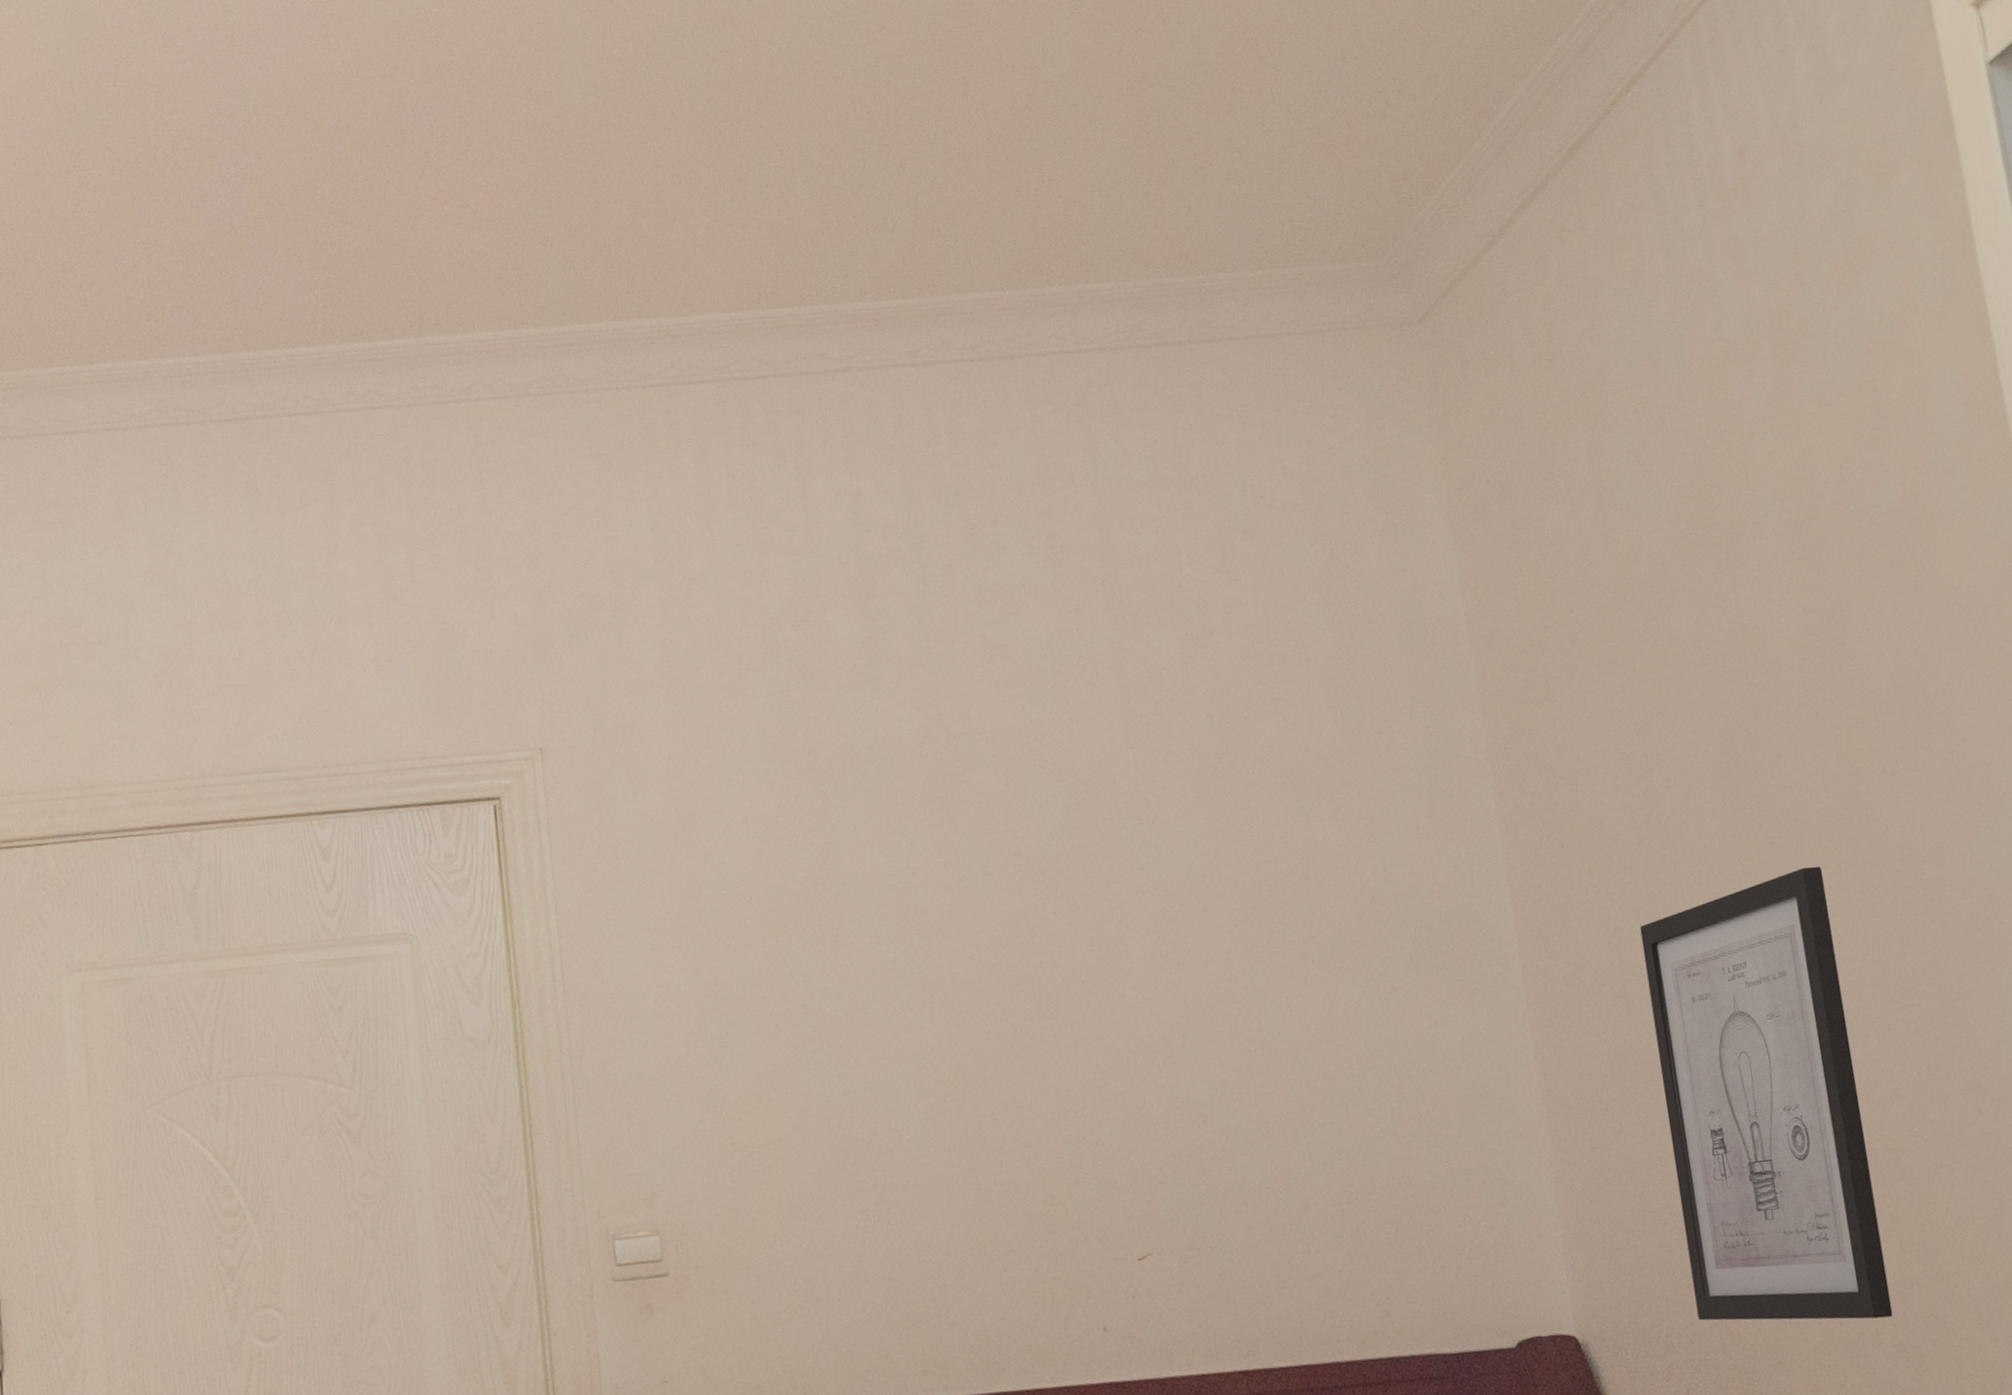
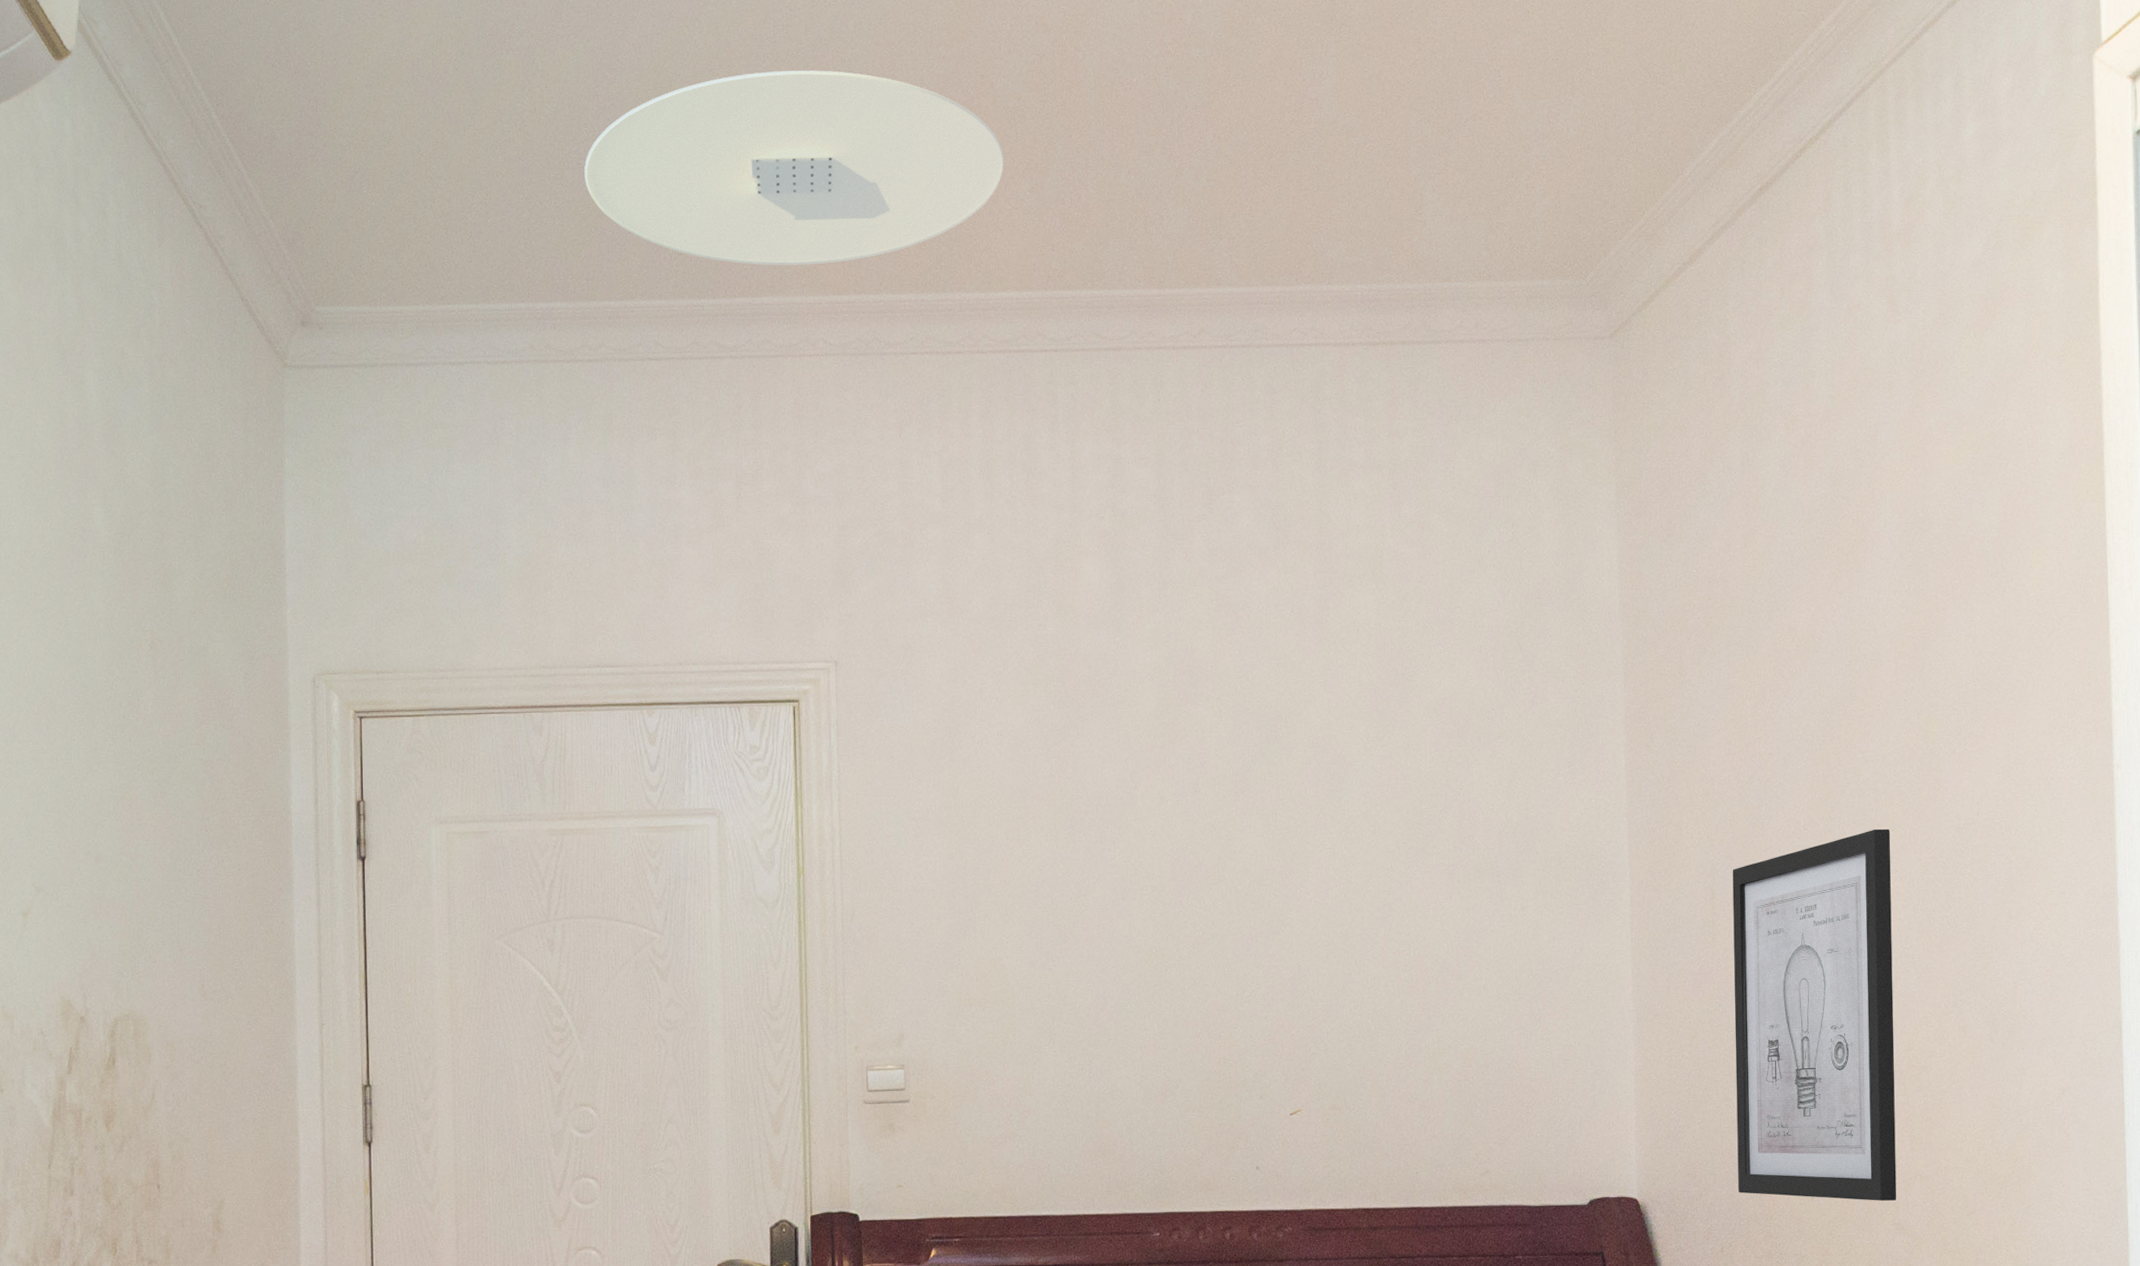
ceiling light: none [210,82,698,301] -> present [584,70,1004,266]

